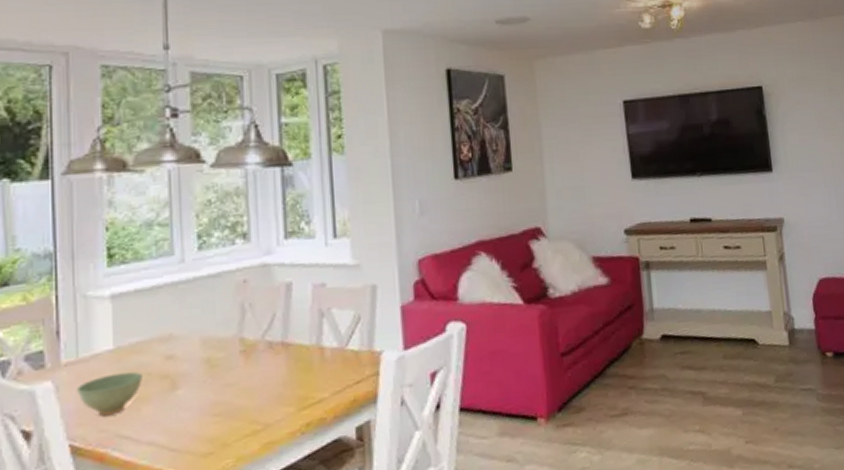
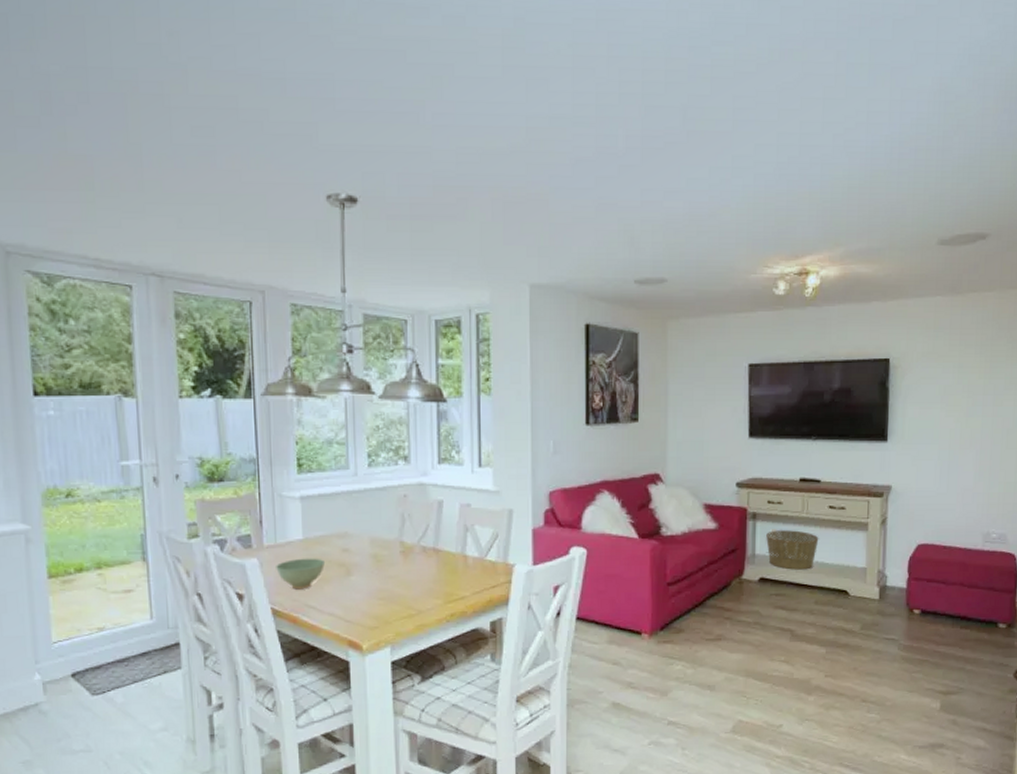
basket: none [662,277,718,323] -> present [766,530,819,570]

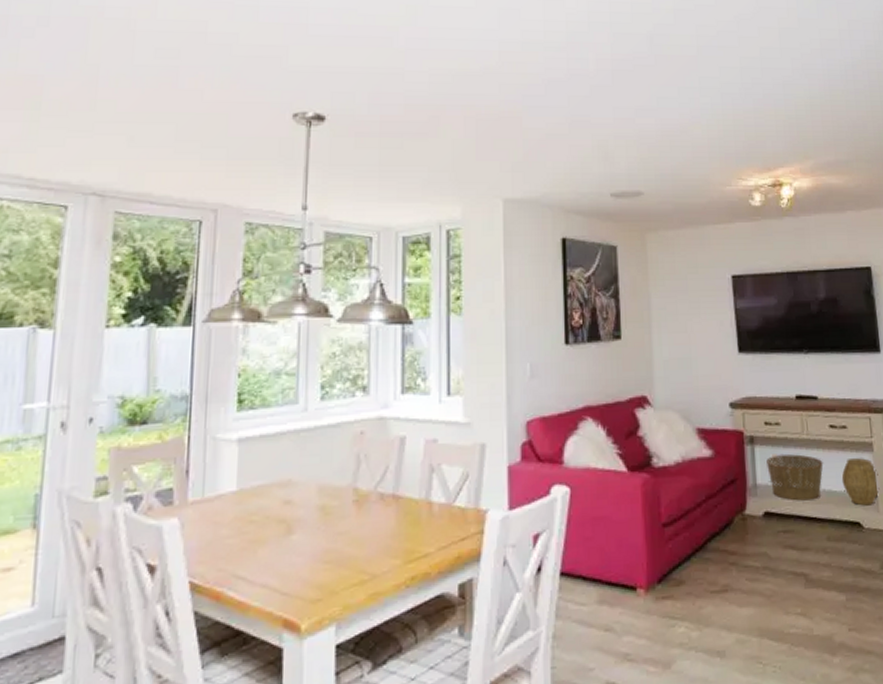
bowl: present [276,558,326,590] -> none [200,513,263,556]
woven basket: none [834,536,870,577] -> present [841,458,880,506]

